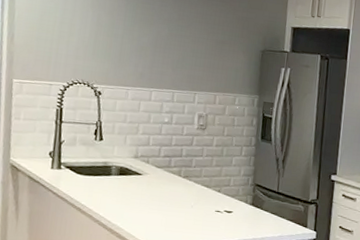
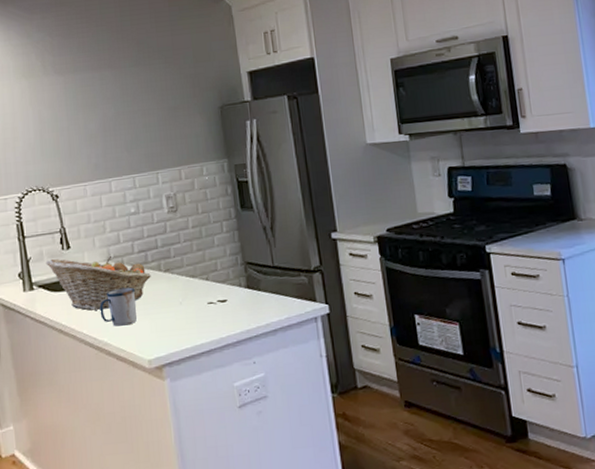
fruit basket: none [77,145,171,199] -> present [45,255,151,311]
mug: none [118,183,155,216] -> present [99,287,138,326]

